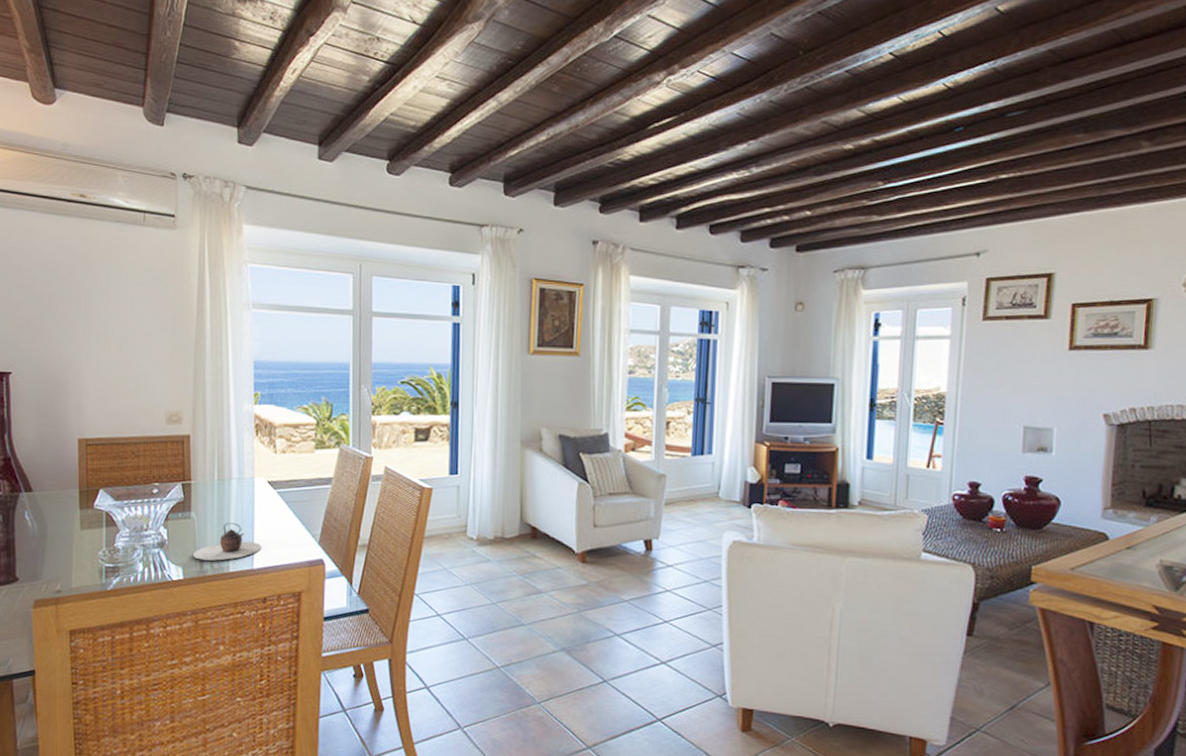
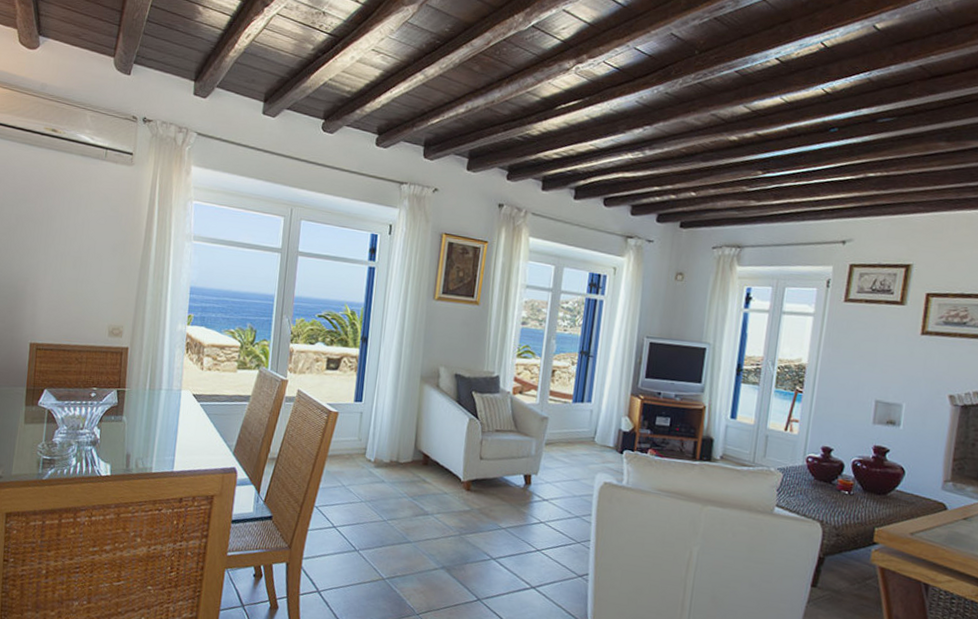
teapot: present [192,523,262,561] -> none [120,428,183,462]

